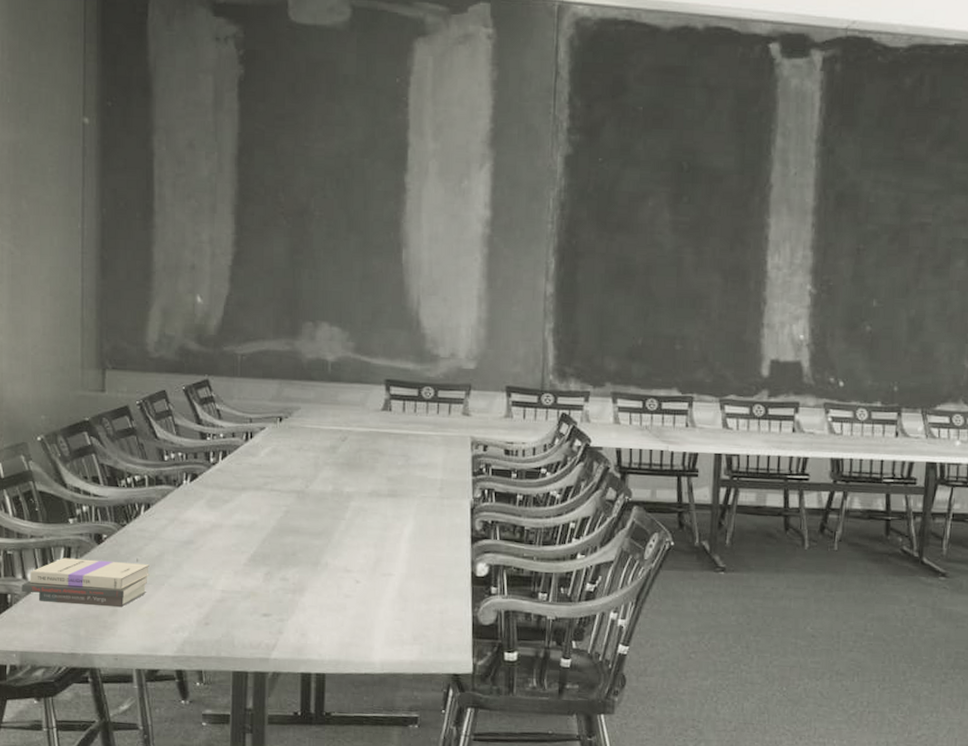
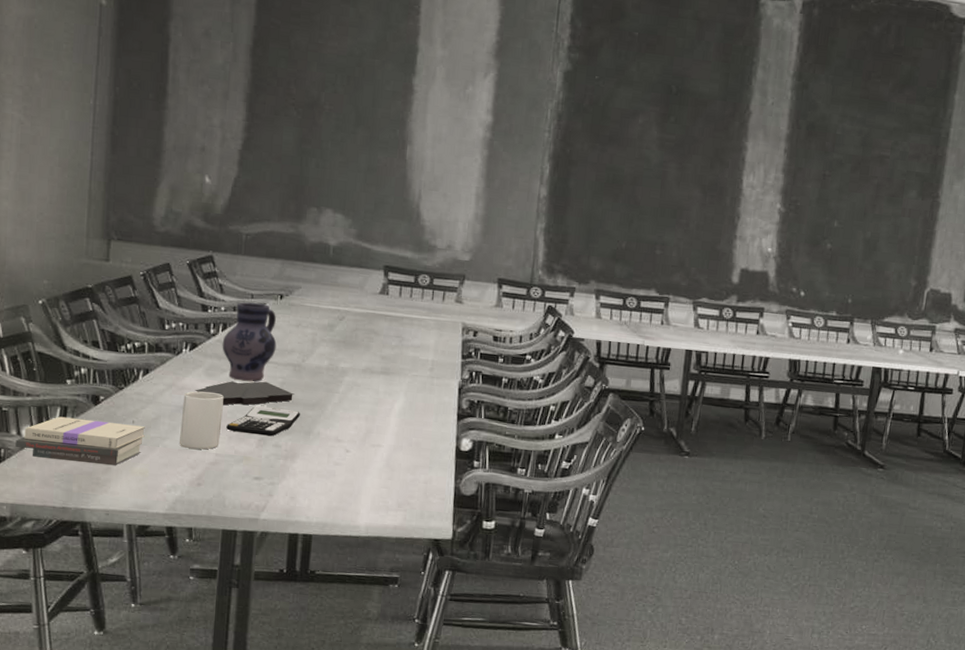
cup: none [185,524,228,587] -> present [180,391,225,450]
papers: none [197,510,299,538] -> present [194,381,294,405]
pitcher: none [223,427,278,511] -> present [222,302,277,381]
calculator: none [232,537,306,569] -> present [226,405,300,437]

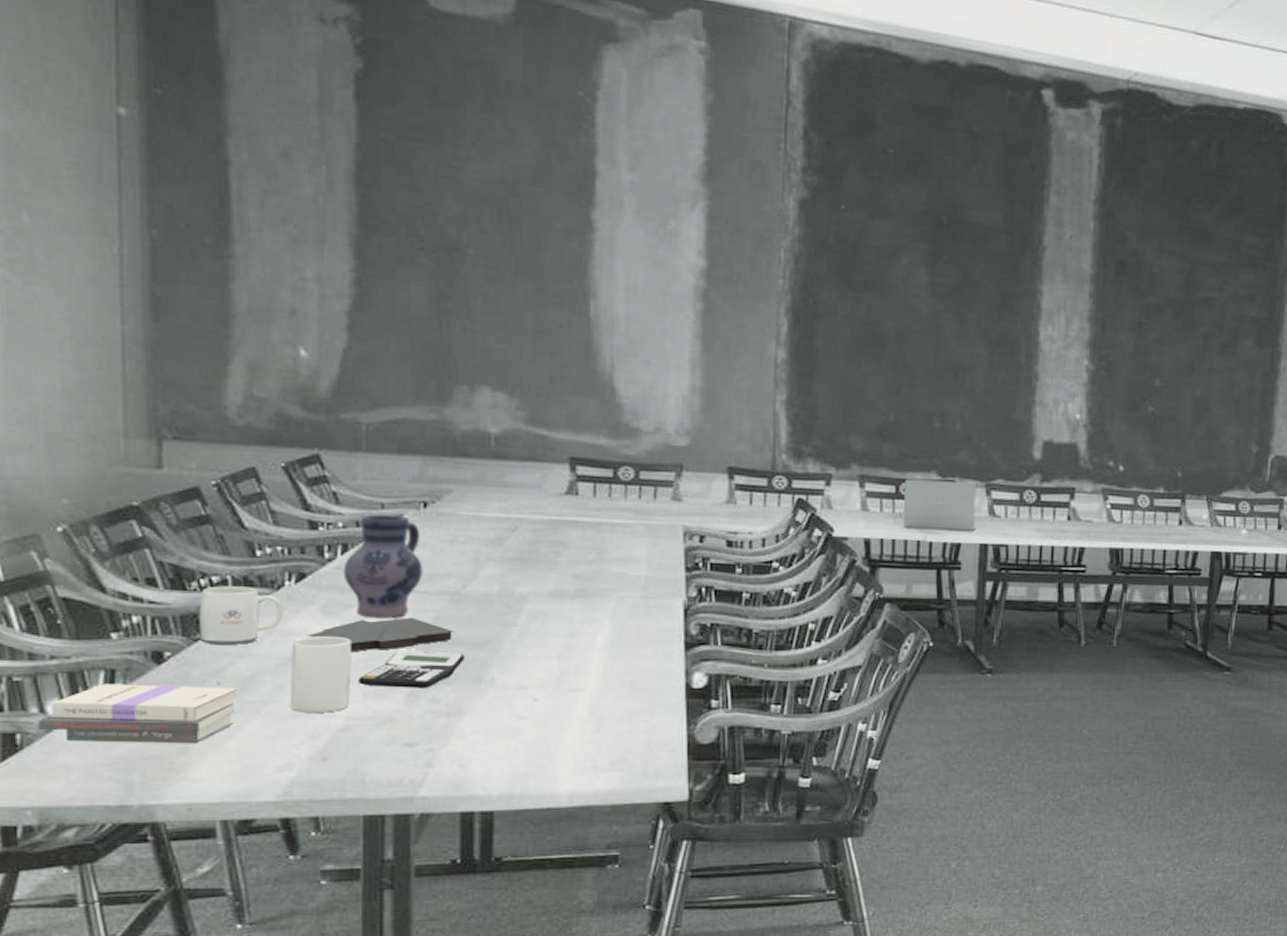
mug: none [123,349,180,394] -> present [199,586,284,646]
laptop: none [627,294,686,339] -> present [903,479,977,531]

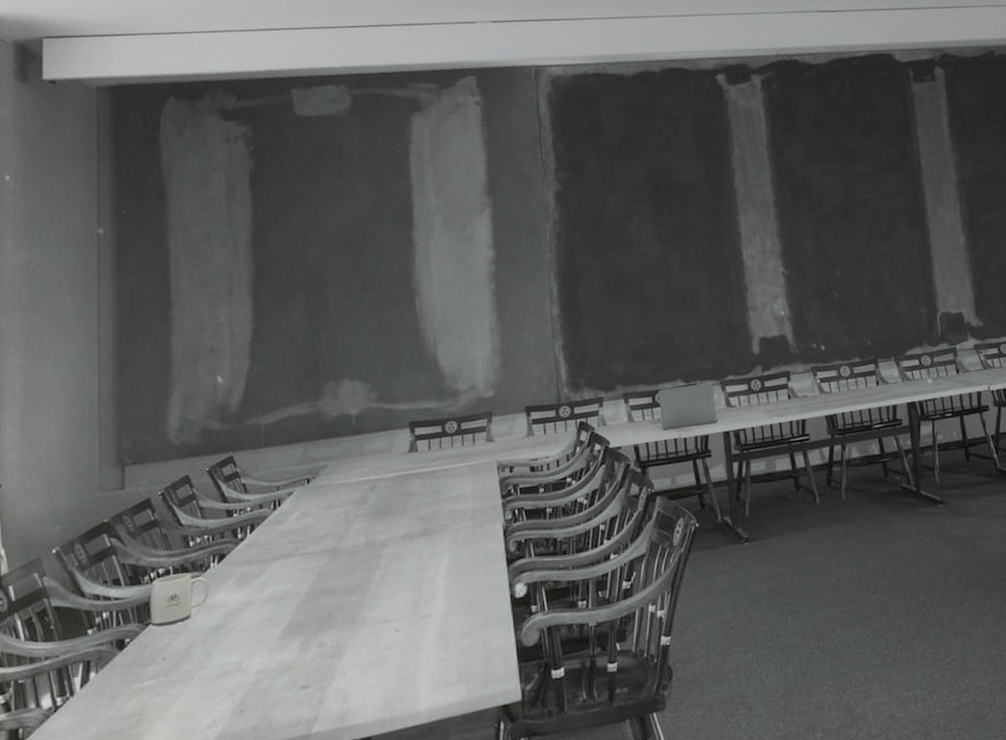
books: present [38,683,238,744] -> none [35,660,178,728]
cup: present [290,635,353,713] -> none [215,602,260,673]
papers: present [307,617,454,652] -> none [227,576,334,614]
pitcher: present [343,514,423,618] -> none [251,493,309,583]
calculator: present [359,649,464,689] -> none [265,600,342,641]

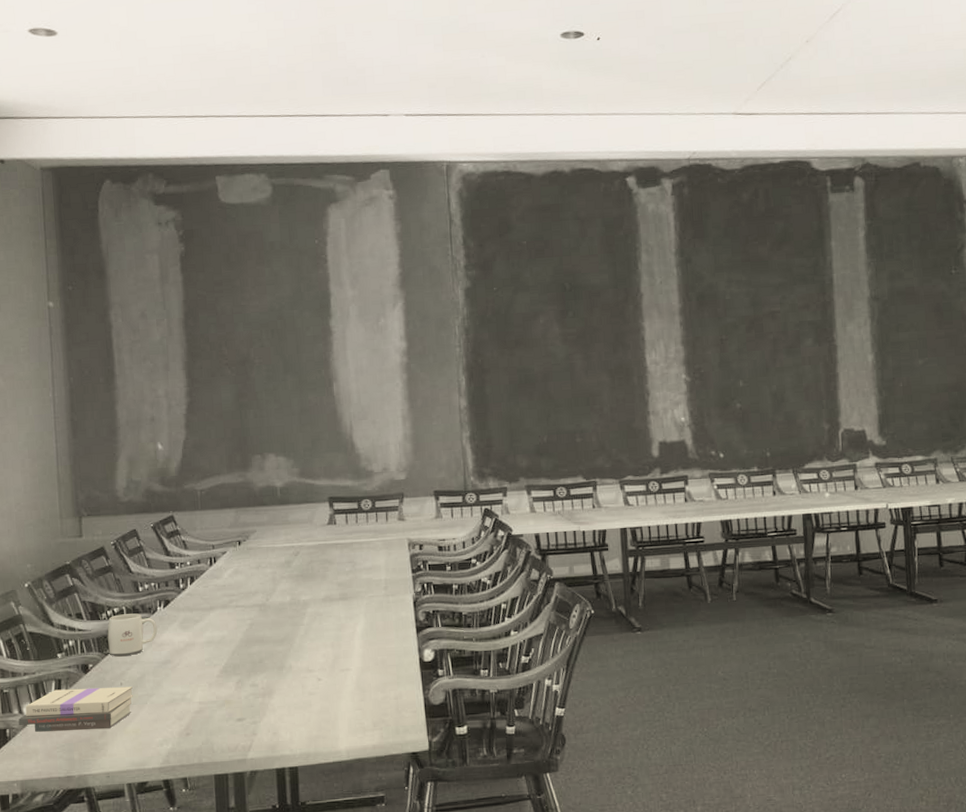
books: none [35,660,178,728] -> present [18,687,133,732]
laptop: present [659,382,718,430] -> none [560,481,616,522]

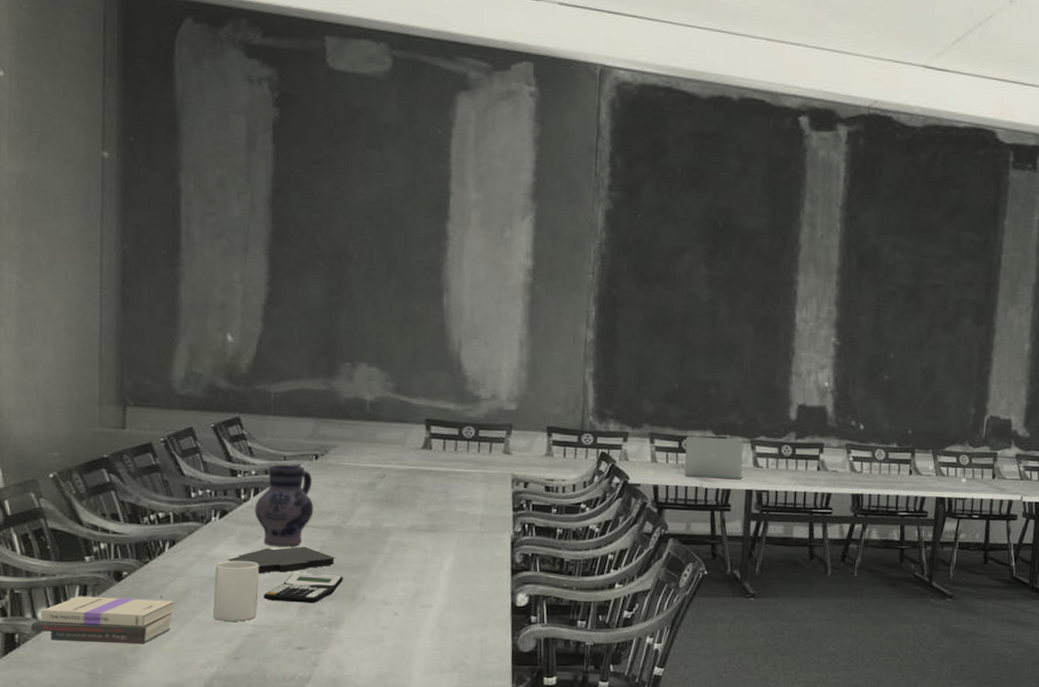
mug: present [107,613,158,657] -> none [149,520,210,567]
cup: none [163,643,202,701] -> present [213,560,260,622]
papers: none [172,625,263,654] -> present [227,546,336,574]
pitcher: none [192,552,241,628] -> present [254,464,314,547]
calculator: none [206,648,271,678] -> present [264,572,343,603]
laptop: none [560,481,616,522] -> present [684,436,744,479]

